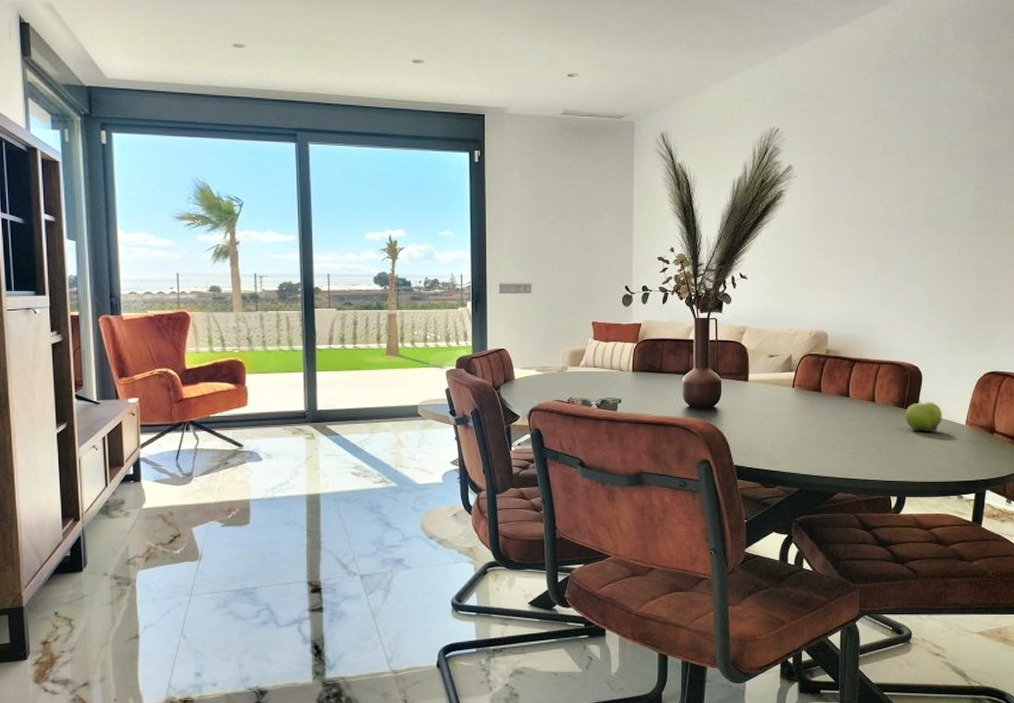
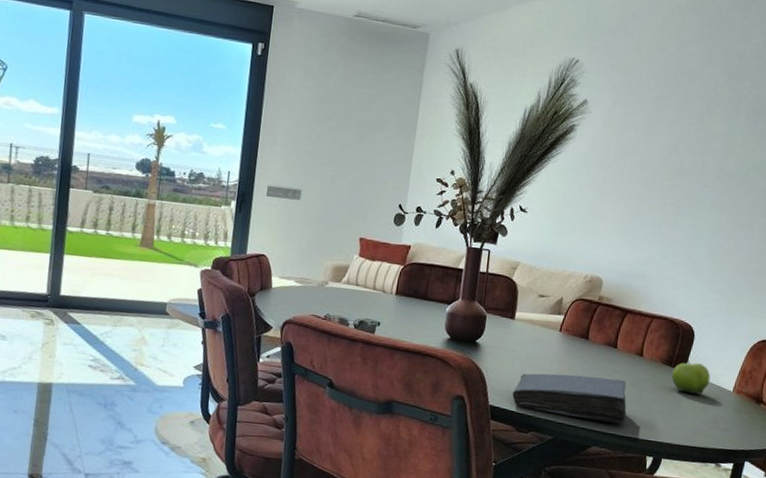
book: none [755,427,866,468] -> present [512,373,627,423]

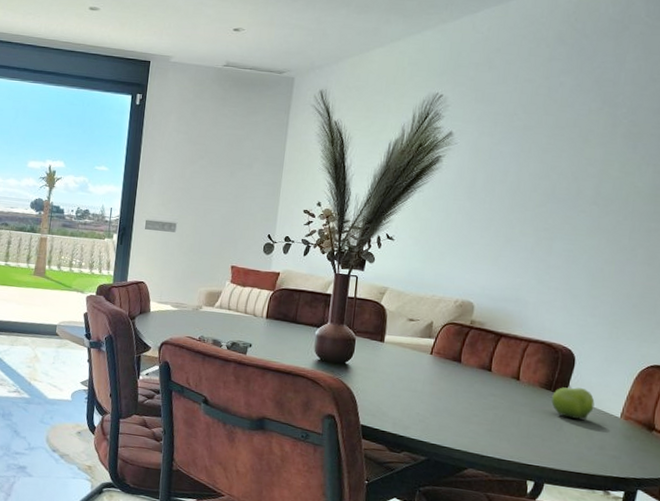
book: present [512,373,627,423] -> none [383,394,504,446]

